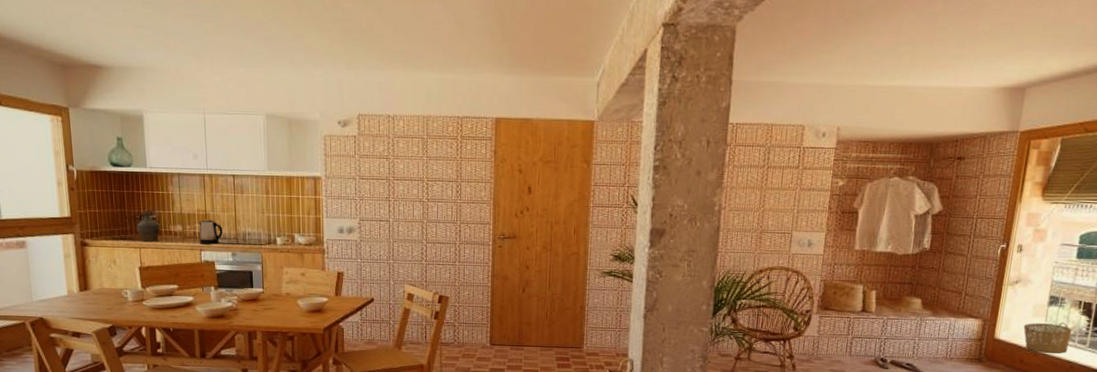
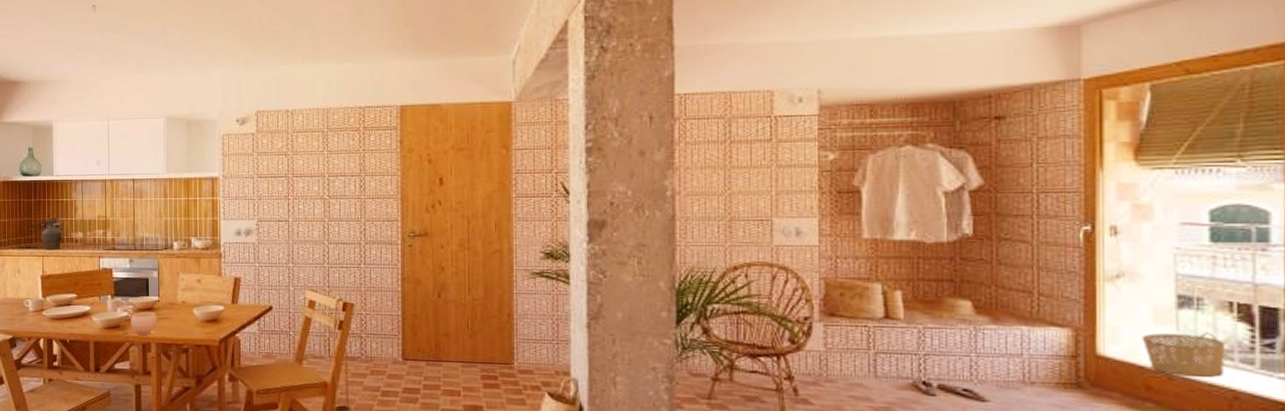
kettle: present [199,220,223,245] -> none [99,226,121,251]
cup: none [234,302,262,325] -> present [130,311,157,336]

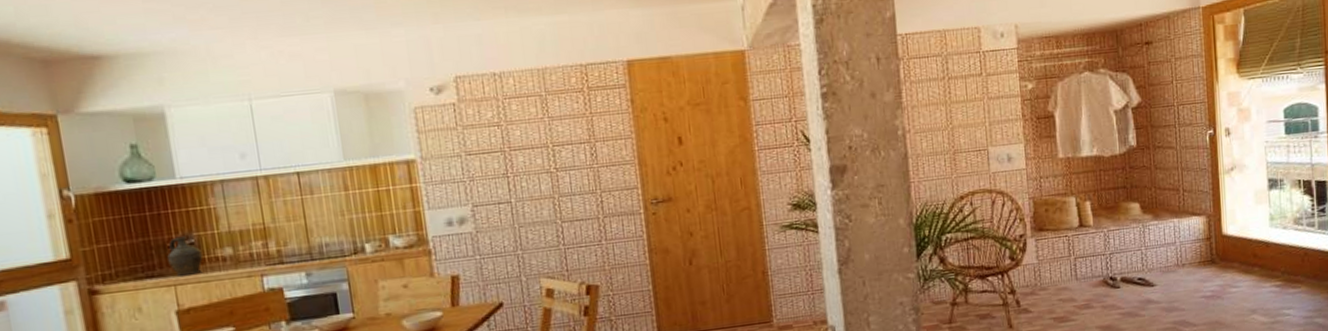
basket: present [1141,331,1226,377] -> none [1249,205,1299,243]

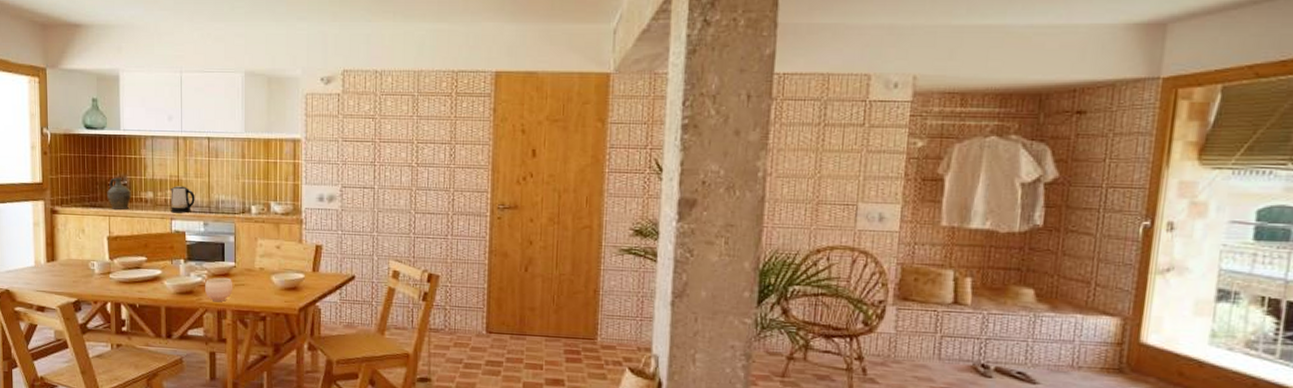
kettle: none [255,234,291,268] -> present [170,186,195,213]

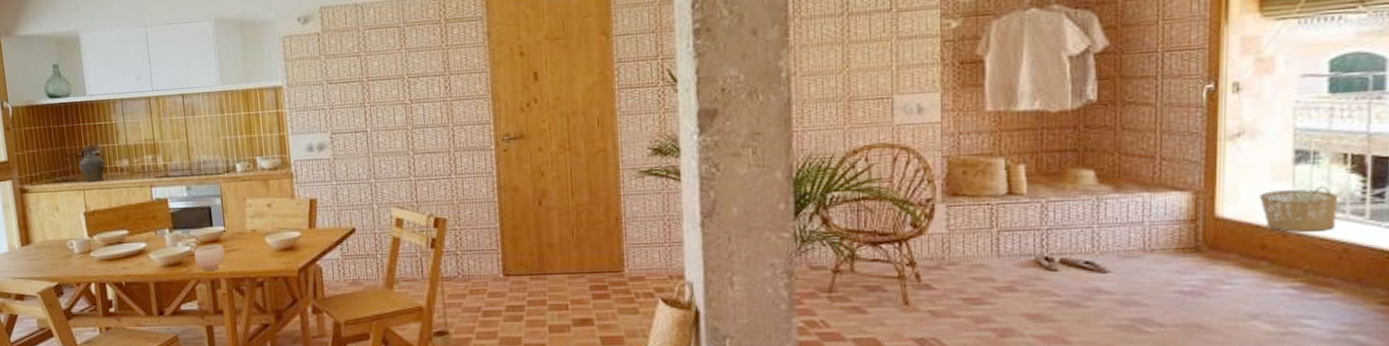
kettle: present [170,186,195,213] -> none [147,149,175,180]
basket: none [1181,323,1254,365] -> present [1259,185,1339,232]

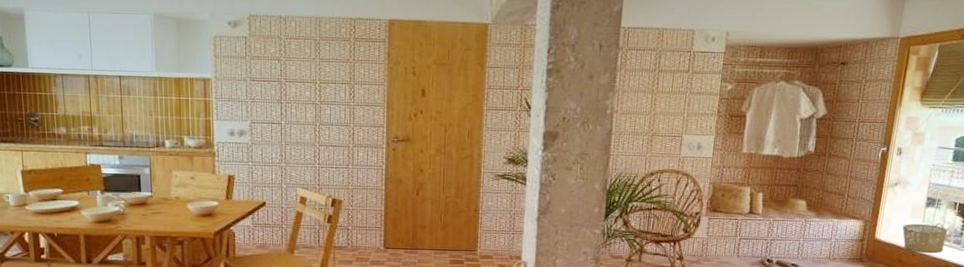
ceramic jug: present [77,147,106,183] -> none [17,113,44,146]
cup: present [193,243,226,272] -> none [122,206,151,229]

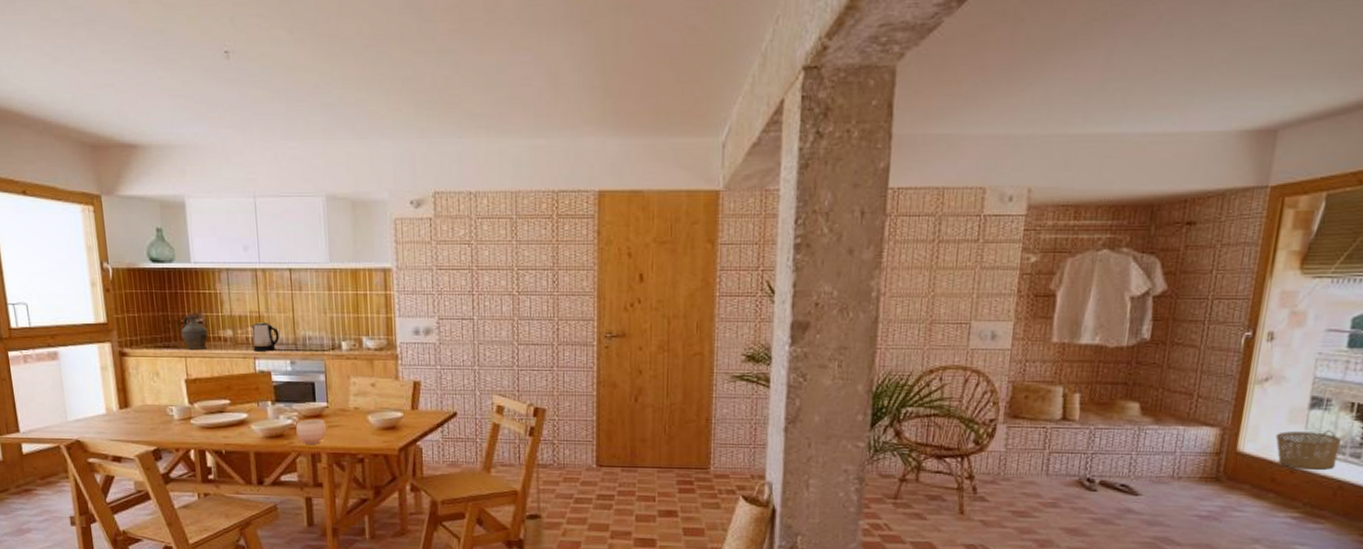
ceramic jug: none [17,113,44,146] -> present [179,315,209,351]
kettle: none [84,122,109,148] -> present [251,322,280,352]
cup: none [122,206,151,229] -> present [295,418,327,445]

